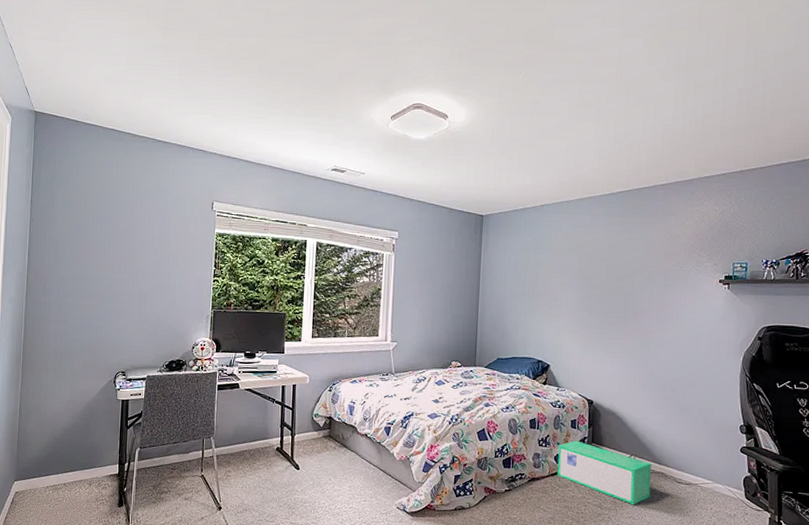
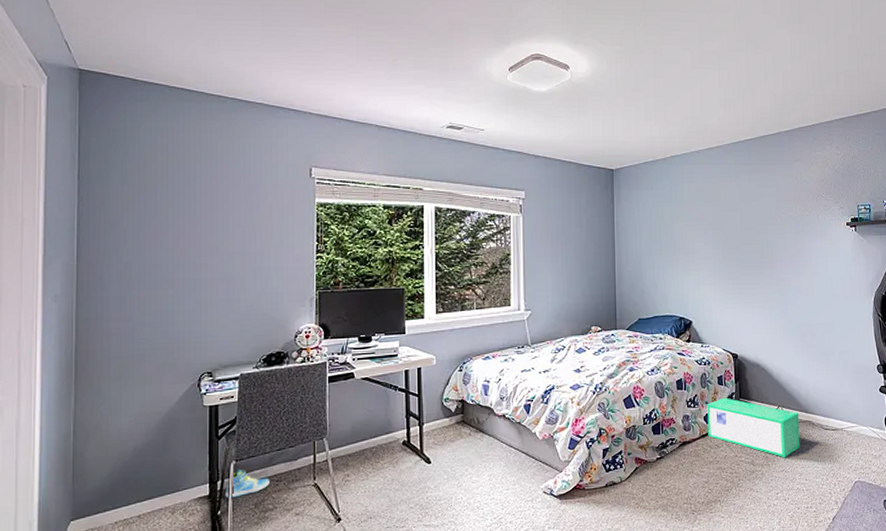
sneaker: none [131,455,166,479] -> present [226,468,269,498]

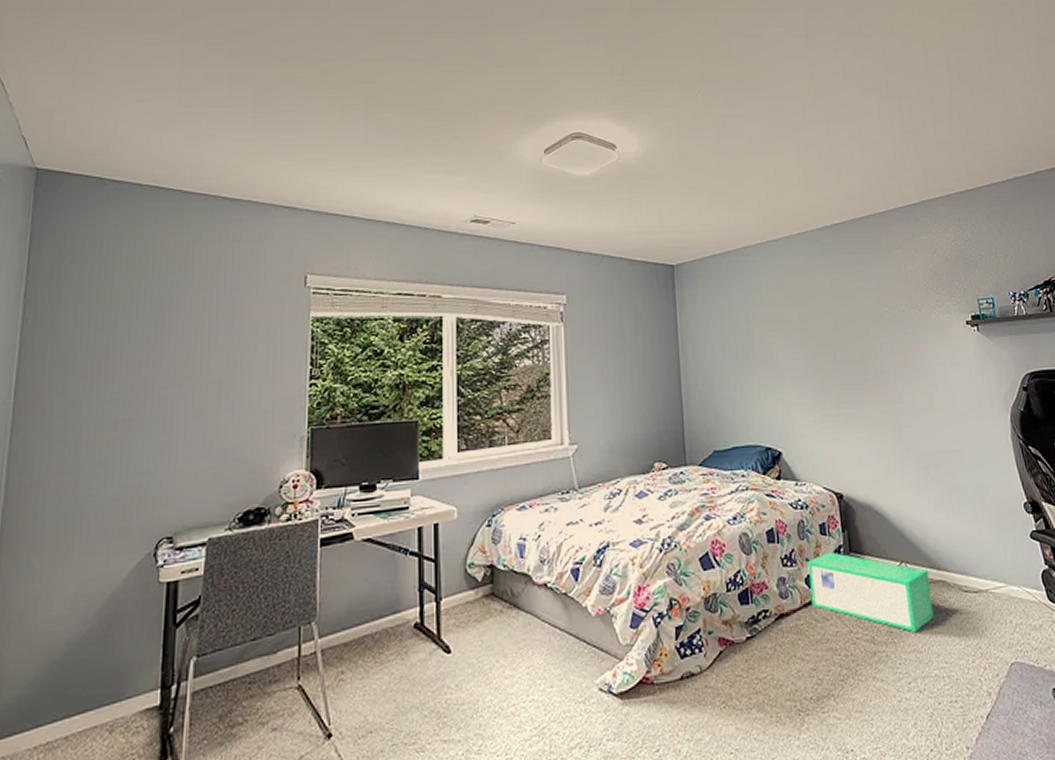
sneaker: present [226,468,269,498] -> none [181,667,240,709]

